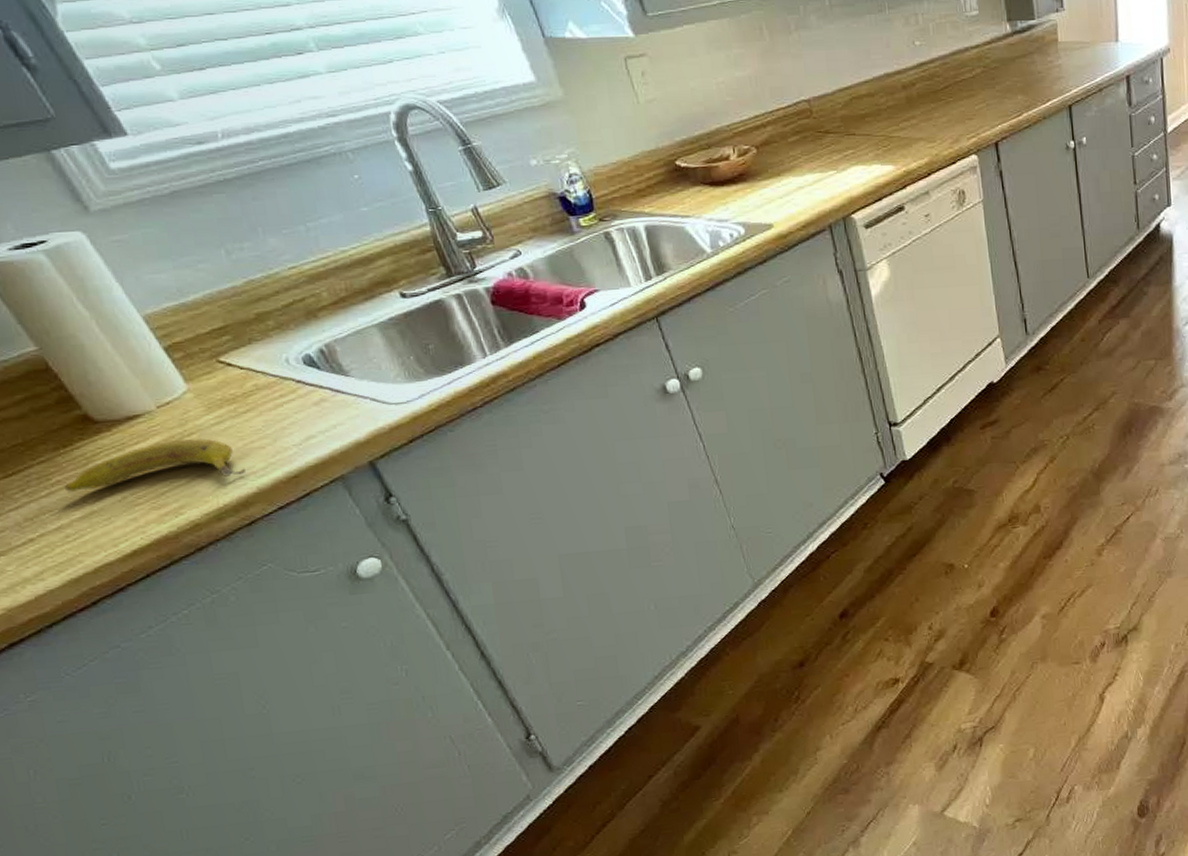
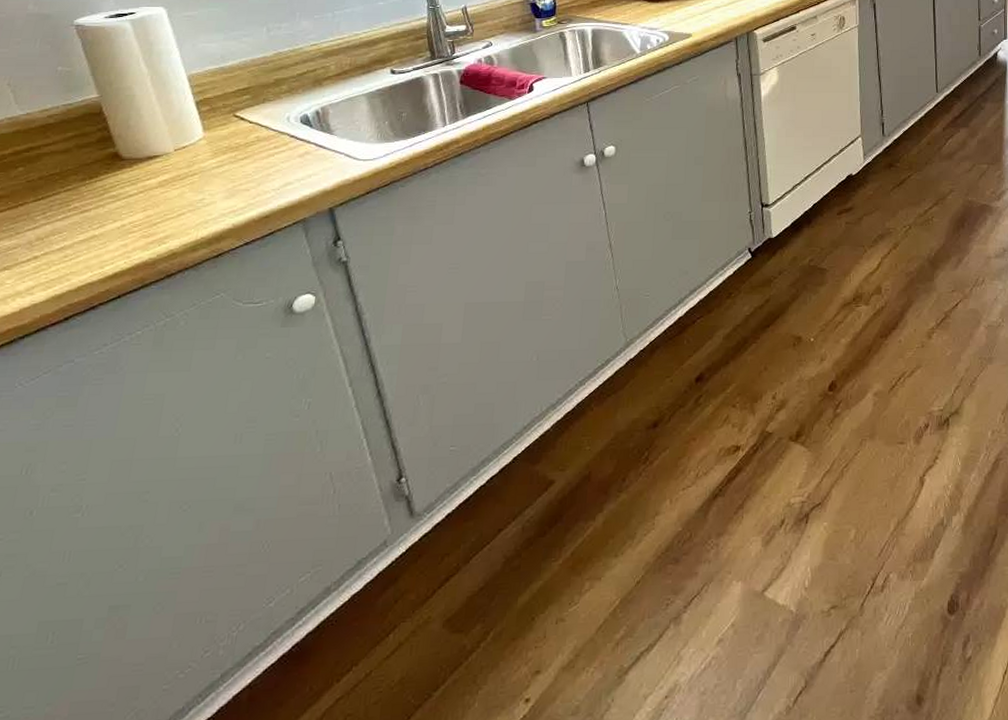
fruit: present [64,438,245,492] -> none [78,179,228,217]

